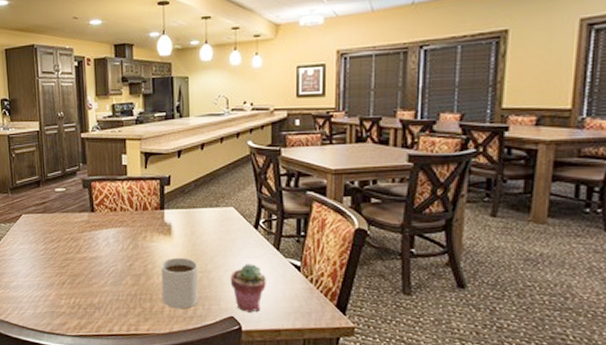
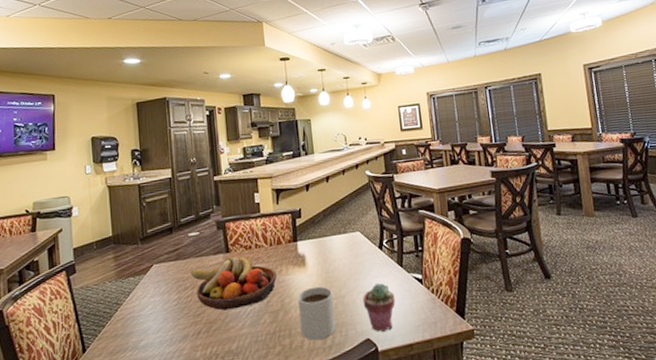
fruit bowl: none [56,216,141,267] -> present [190,256,277,311]

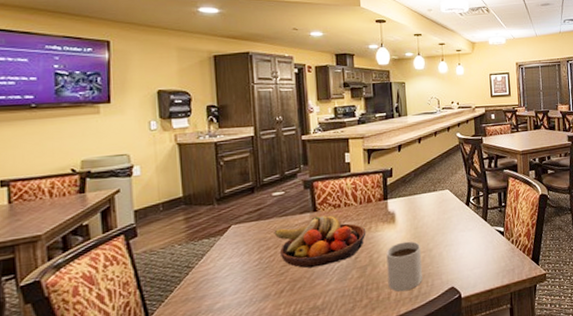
potted succulent: present [362,283,396,332] -> none [449,236,479,280]

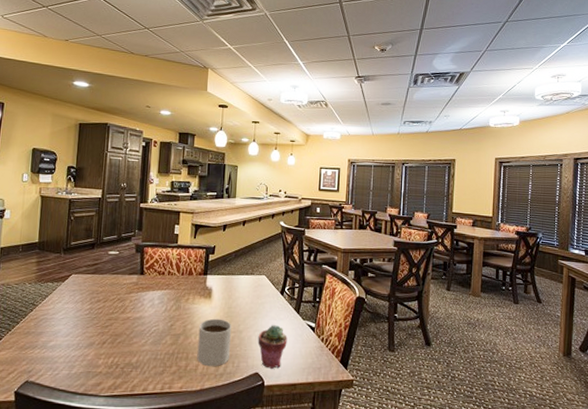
fruit bowl: present [274,215,366,269] -> none [105,278,184,327]
potted succulent: none [449,236,479,280] -> present [257,325,287,369]

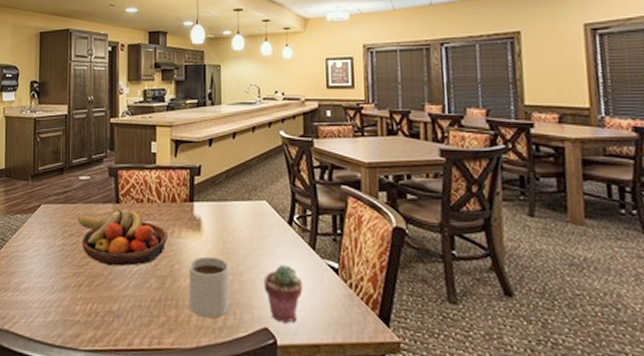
fruit bowl: none [105,278,184,327] -> present [77,207,168,267]

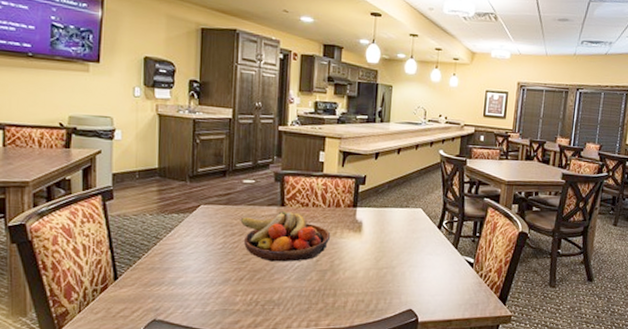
mug: present [189,256,229,319] -> none [345,253,383,304]
potted succulent: present [263,265,303,323] -> none [412,260,444,305]

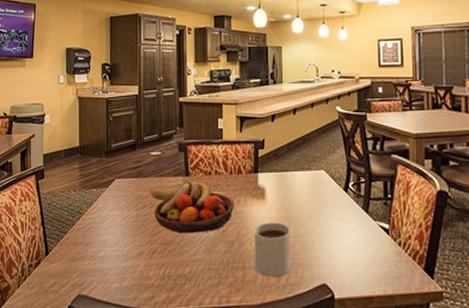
mug: none [345,253,383,304] -> present [254,222,291,278]

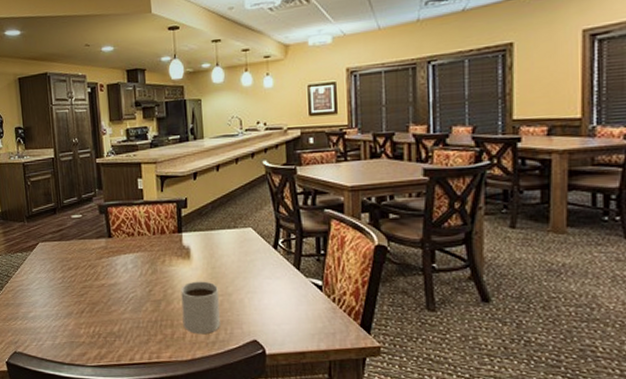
fruit bowl: present [150,180,235,234] -> none [74,242,160,294]

